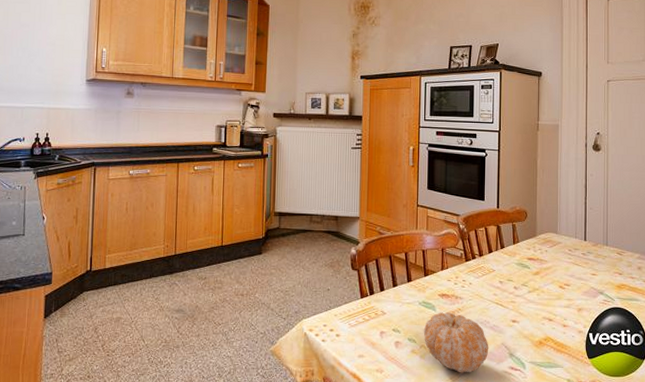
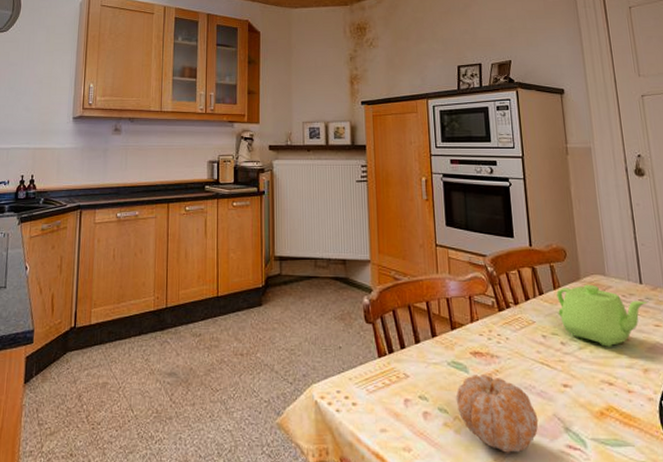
teapot: none [515,240,589,291] -> present [556,284,648,347]

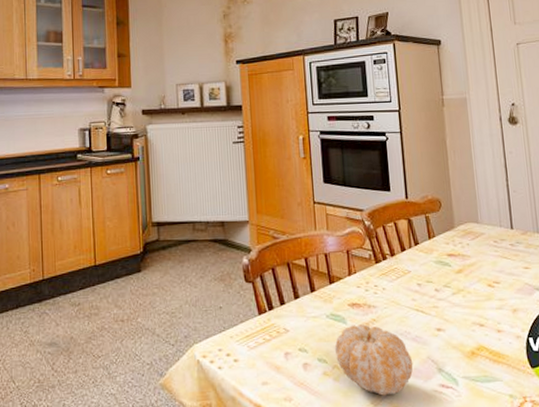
teapot: present [556,284,648,347] -> none [431,232,518,291]

